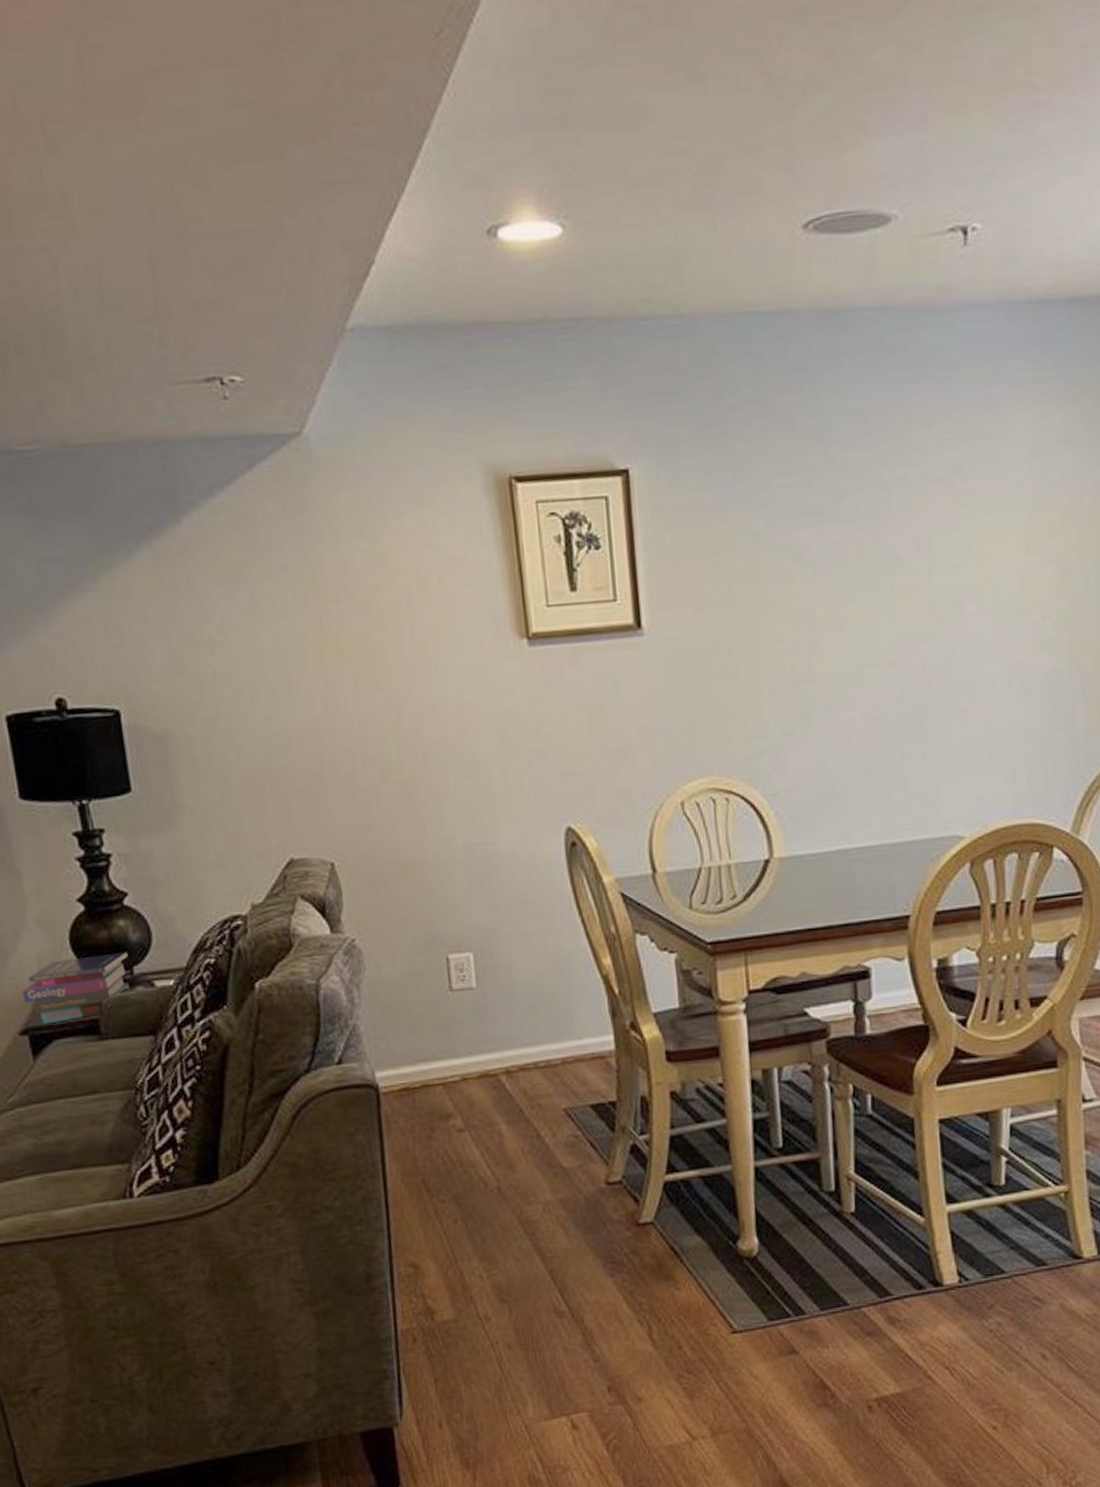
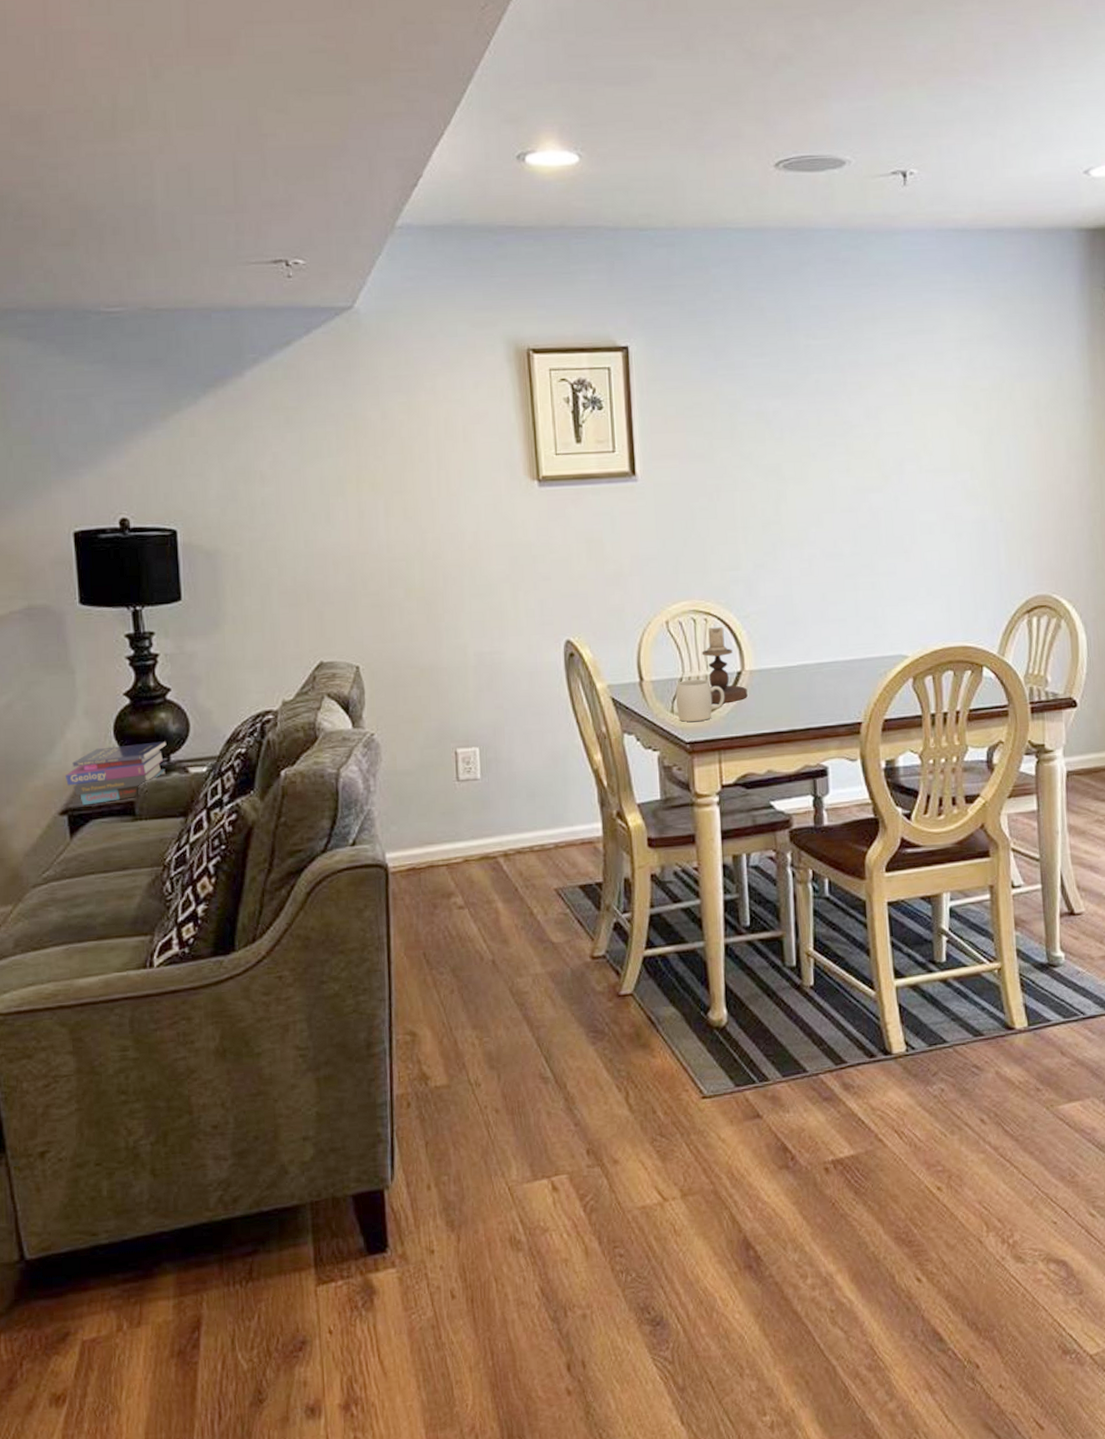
mug: none [694,869,750,919] -> present [675,679,725,722]
candlestick: none [723,808,777,897] -> present [702,627,748,703]

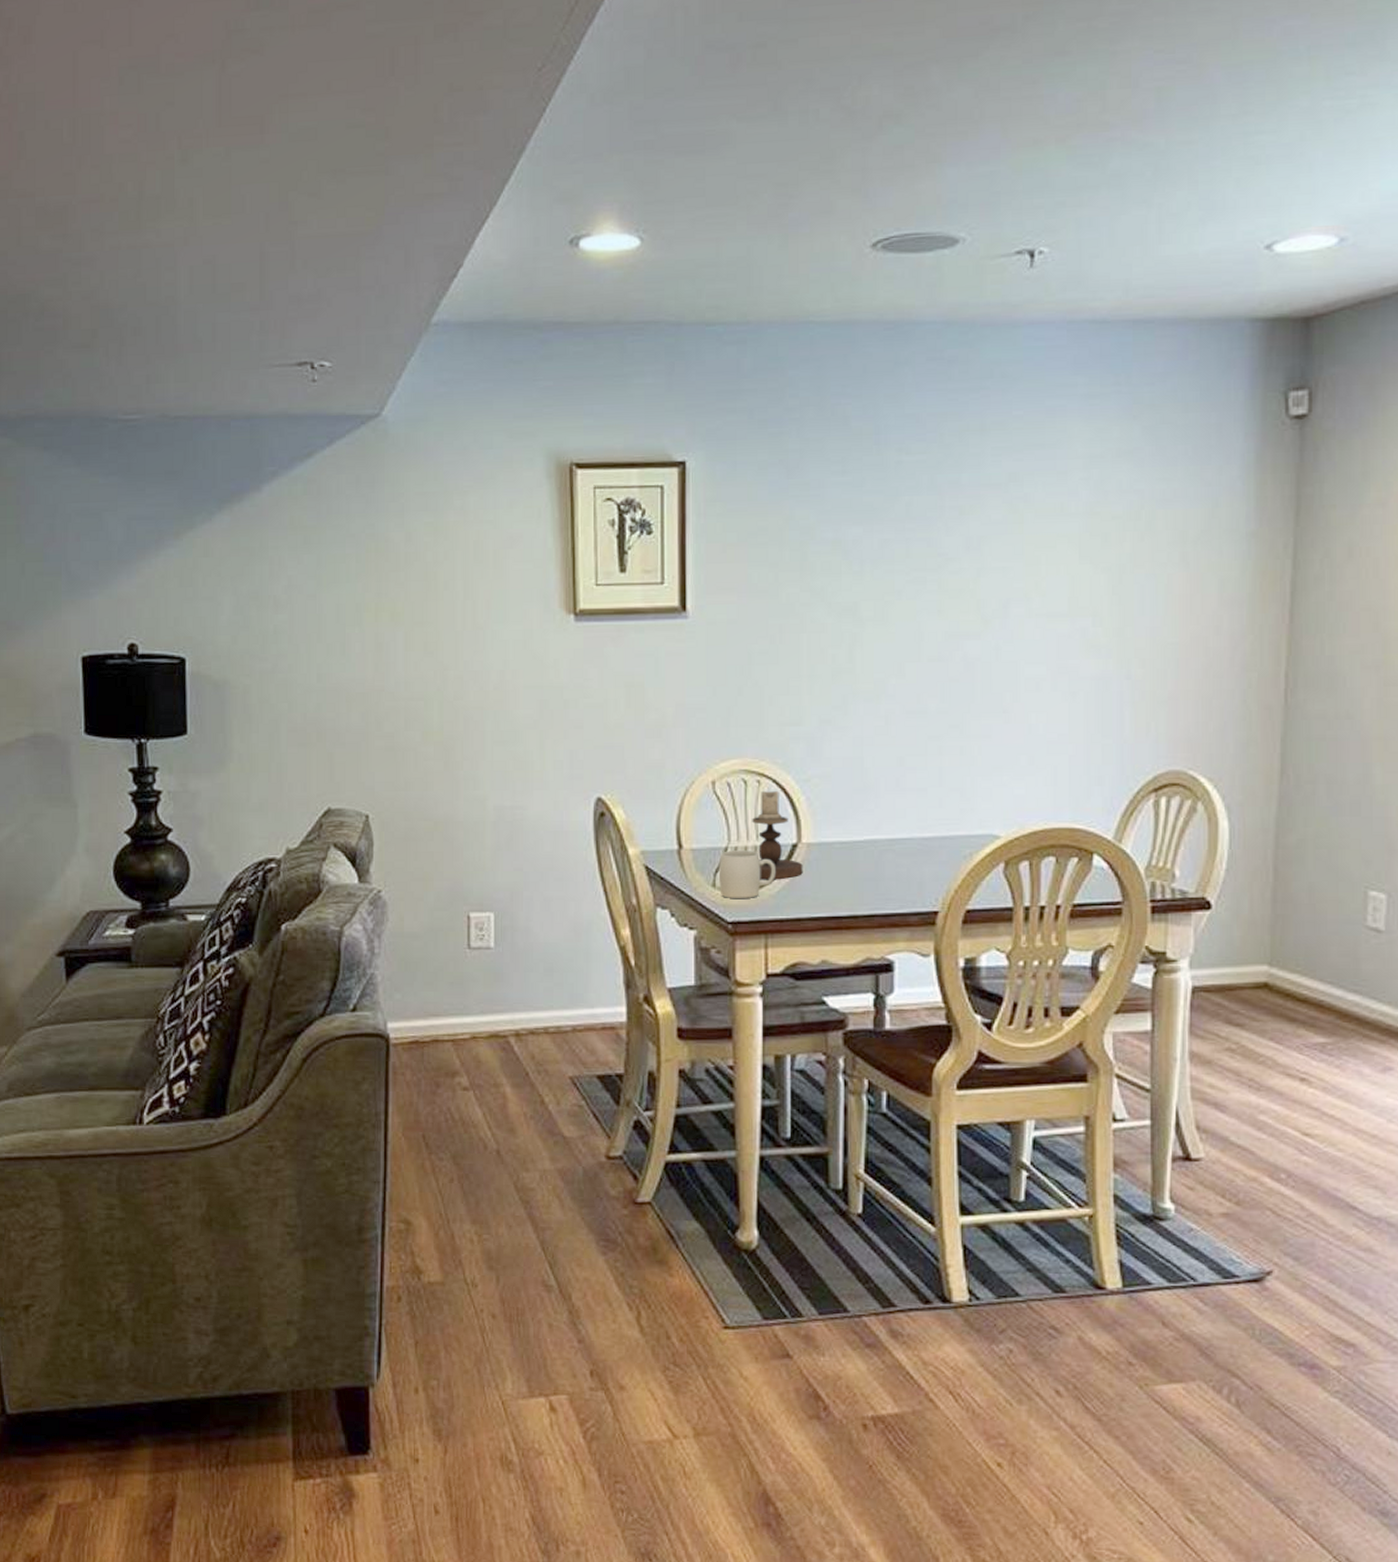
books: present [65,741,167,806] -> none [63,885,166,948]

